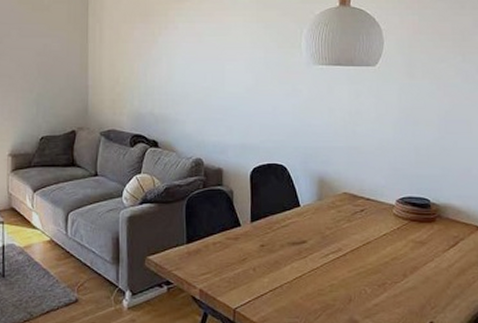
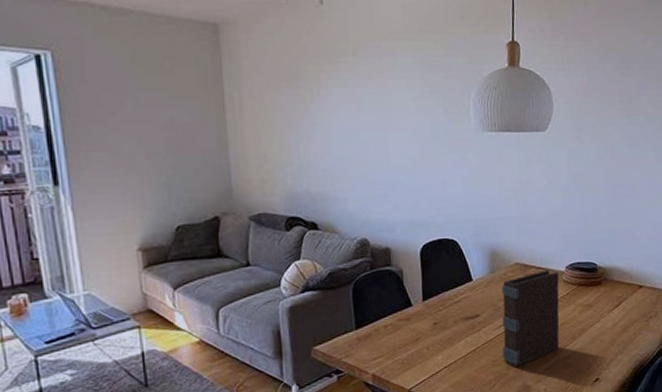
book: none [329,202,390,299] -> present [501,269,560,368]

